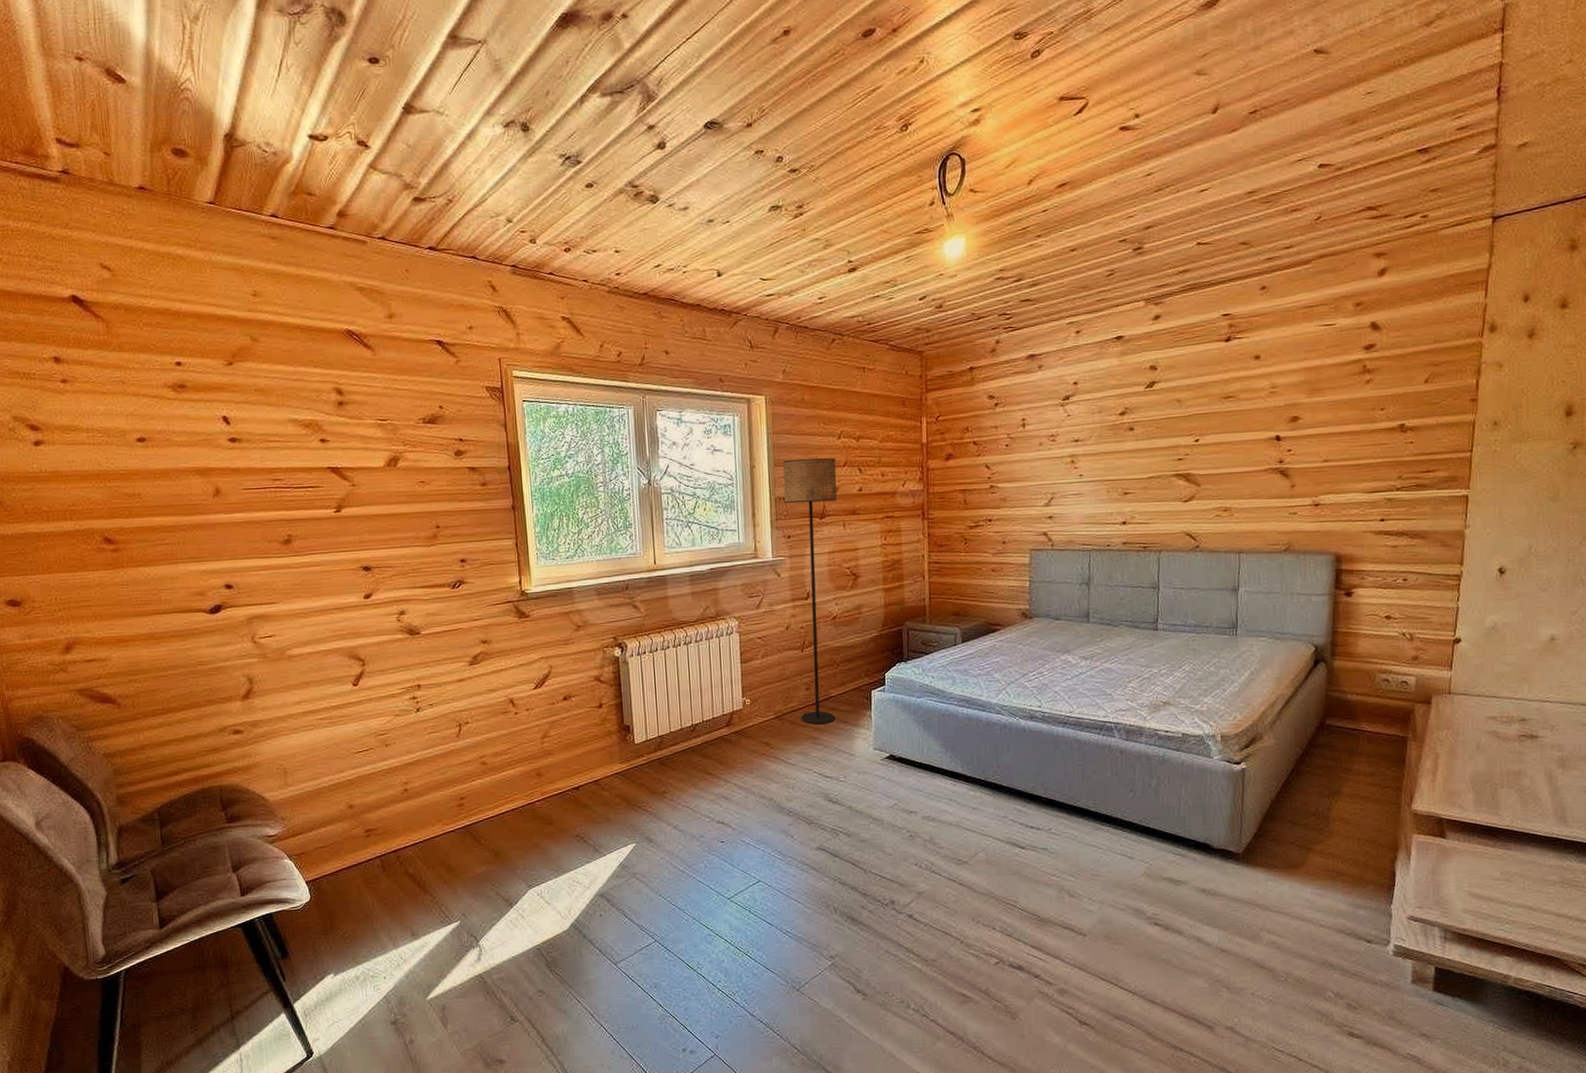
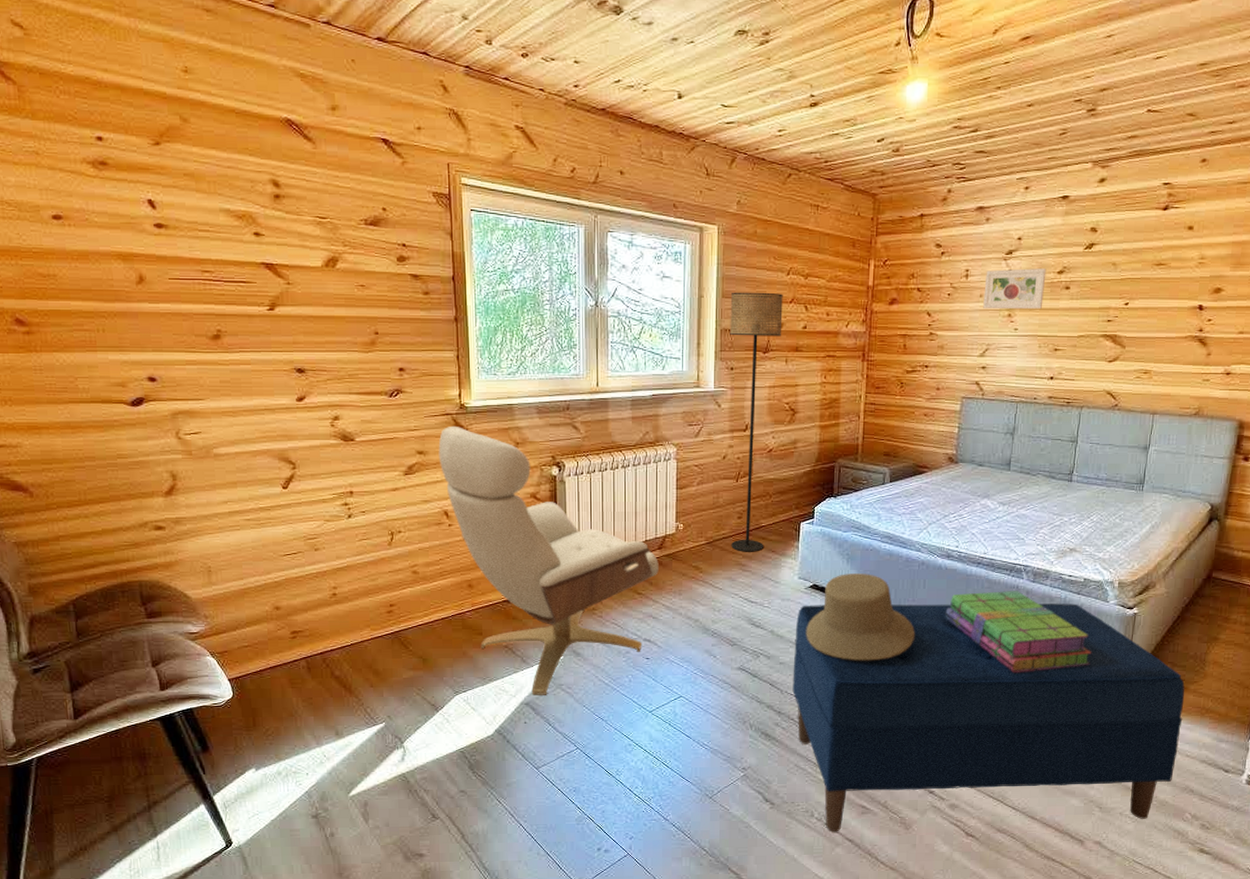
chair: none [501,612,728,886] -> present [438,425,659,695]
bench: none [875,761,1311,1025] -> present [792,604,1185,832]
bucket hat: none [886,740,1003,835] -> present [806,574,915,661]
stack of books: none [1033,749,1200,840] -> present [945,590,1092,672]
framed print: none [1043,411,1108,458] -> present [983,268,1047,310]

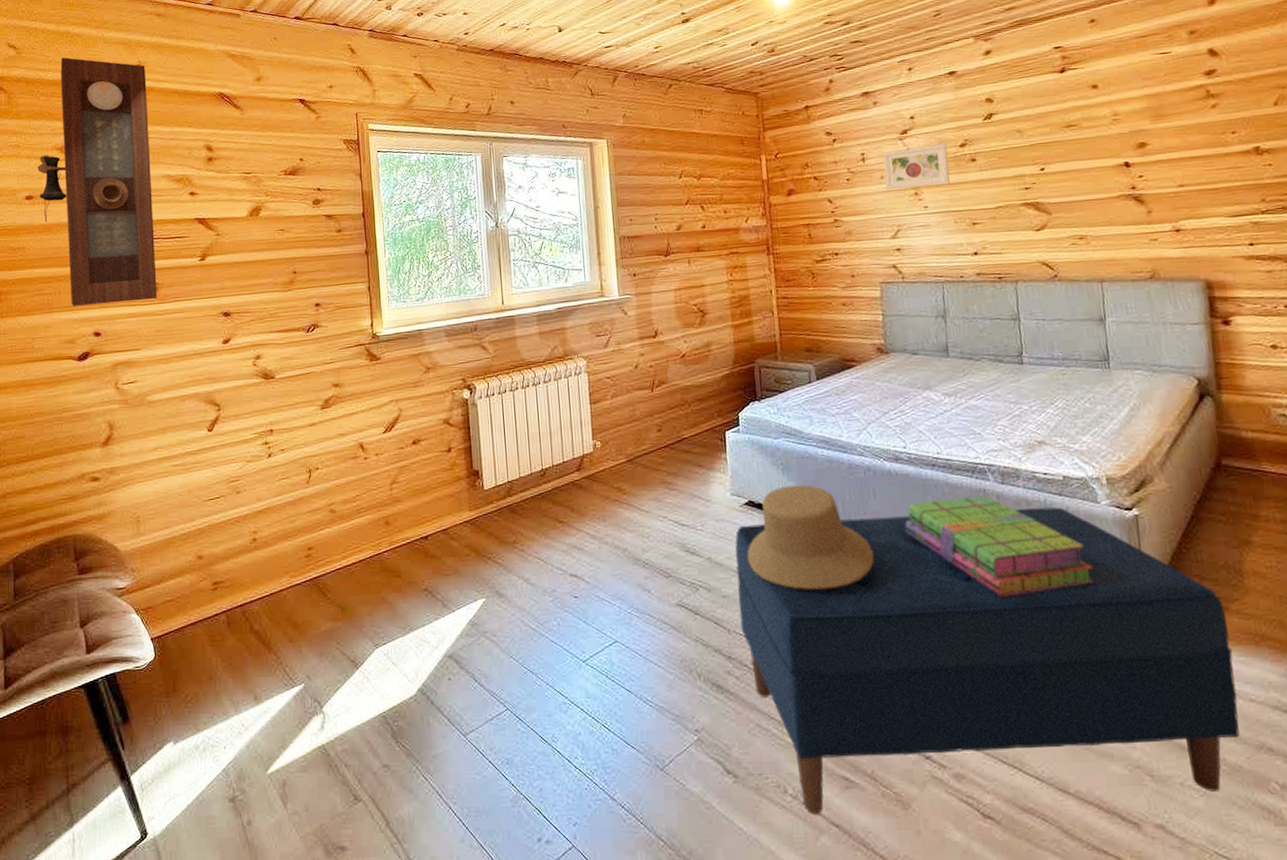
pendulum clock: none [64,48,220,348] -> present [37,57,157,306]
chair: present [438,425,659,695] -> none [353,355,580,646]
floor lamp: present [730,292,783,552] -> none [626,196,689,469]

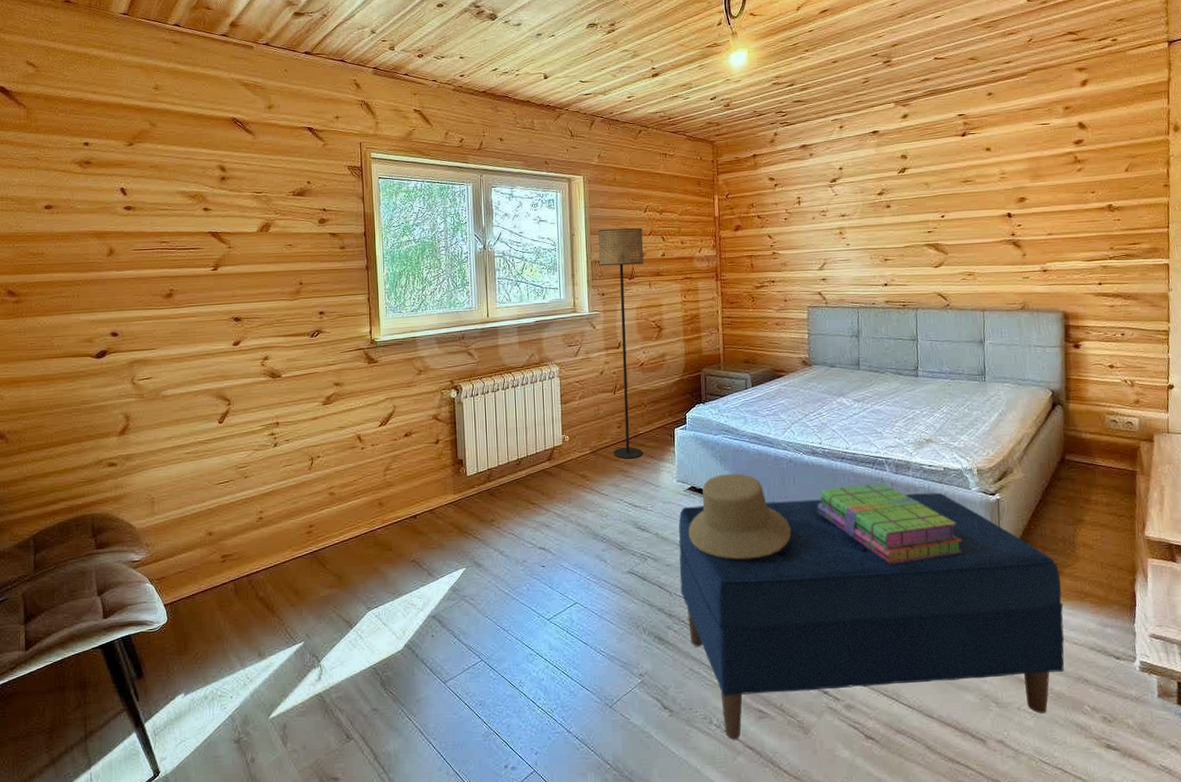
pendulum clock: present [37,57,157,306] -> none [56,77,172,308]
floor lamp: none [626,196,689,469] -> present [597,227,644,459]
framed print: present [883,144,950,191] -> none [815,192,869,230]

